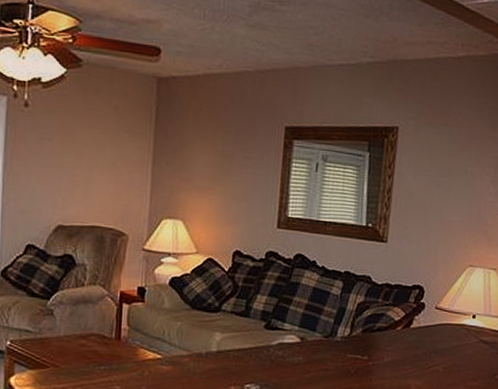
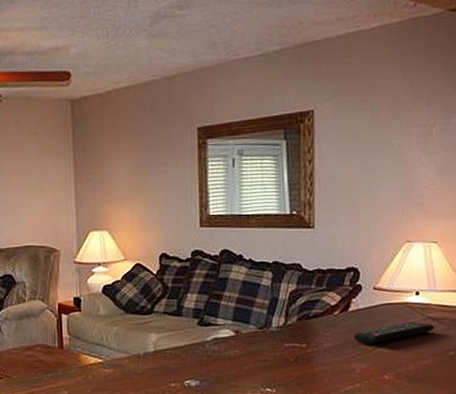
remote control: none [413,343,486,363] -> present [354,322,435,345]

